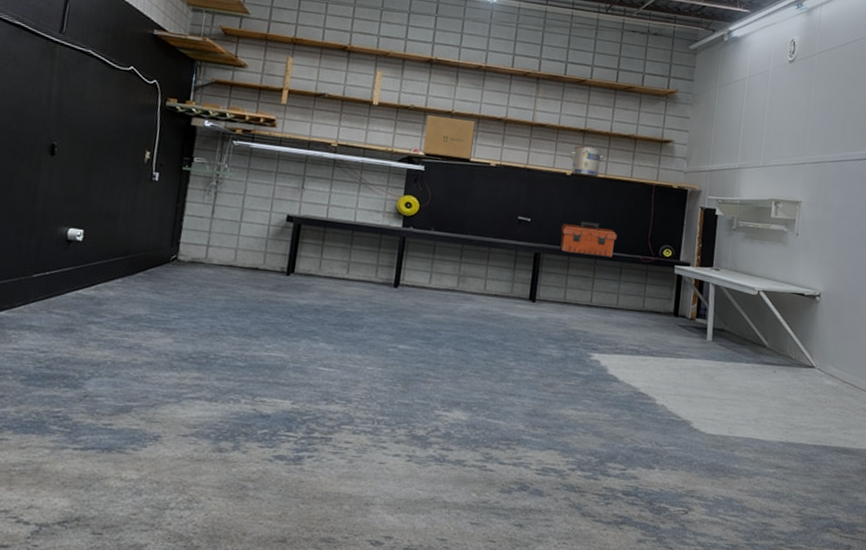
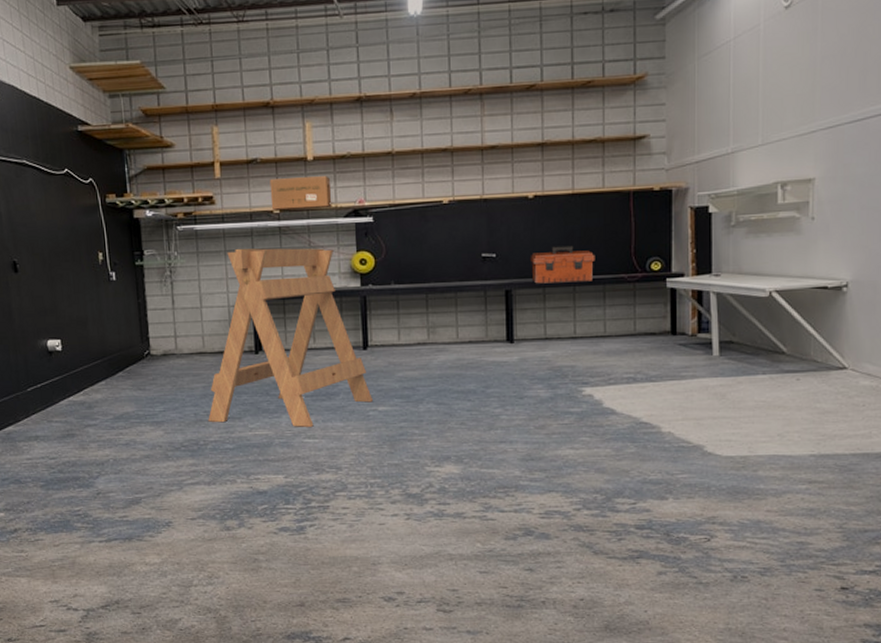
sawhorse: none [223,172,395,356] -> present [208,248,373,427]
box: none [330,114,392,151] -> present [269,176,332,211]
box: present [422,115,476,163] -> none [366,158,421,207]
paint can: present [570,146,604,178] -> none [529,161,568,197]

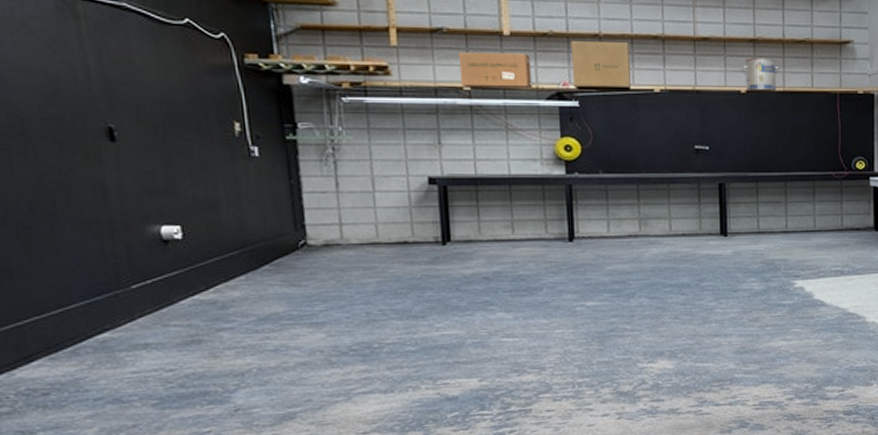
sawhorse: present [208,248,373,427] -> none [383,126,580,326]
box: none [366,158,421,207] -> present [571,41,631,92]
paint can: none [529,161,568,197] -> present [742,58,779,92]
toolbox: present [530,245,595,284] -> none [742,142,805,178]

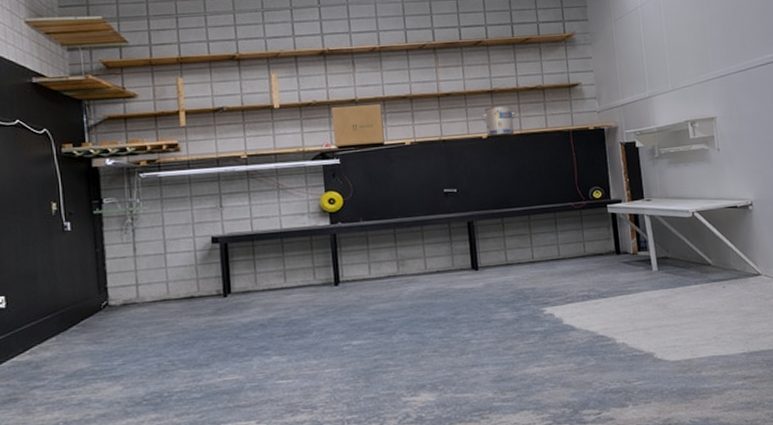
box: present [458,52,533,89] -> none [236,122,300,156]

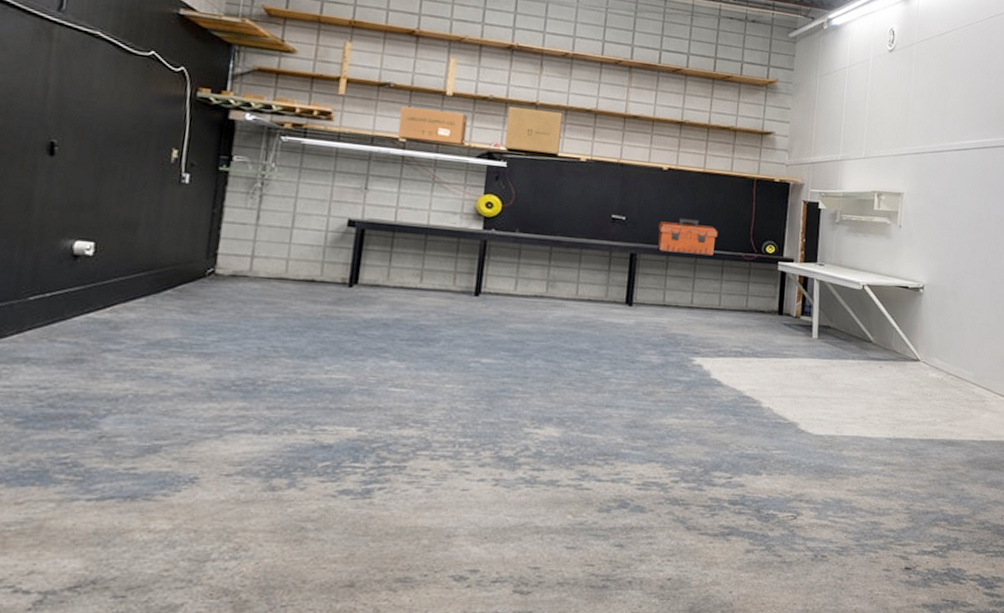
box: none [236,122,300,156] -> present [397,106,469,146]
paint can: present [482,105,516,137] -> none [666,138,702,172]
toolbox: none [487,179,545,215] -> present [657,218,718,256]

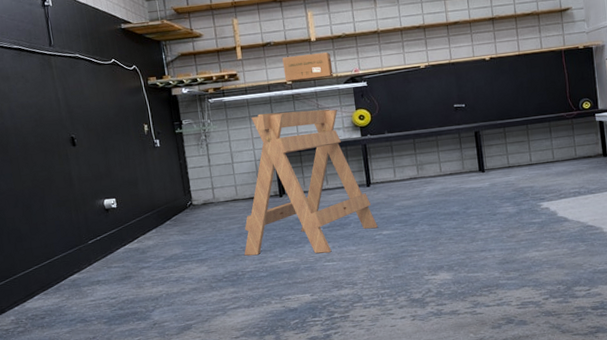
sawhorse: none [274,170,477,374] -> present [244,109,378,256]
box: present [504,107,563,158] -> none [358,34,403,75]
toolbox: present [657,218,718,256] -> none [491,94,541,125]

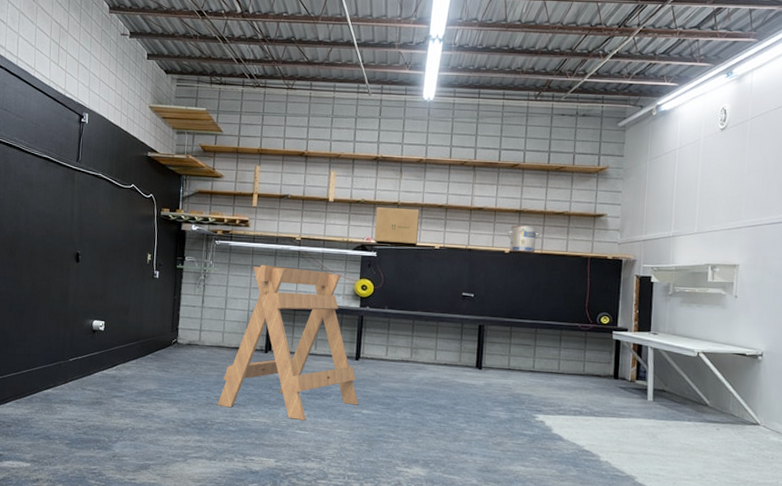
box: present [282,52,334,83] -> none [294,212,346,241]
box: none [358,34,403,75] -> present [374,207,420,247]
paint can: none [485,30,514,59] -> present [507,225,539,254]

